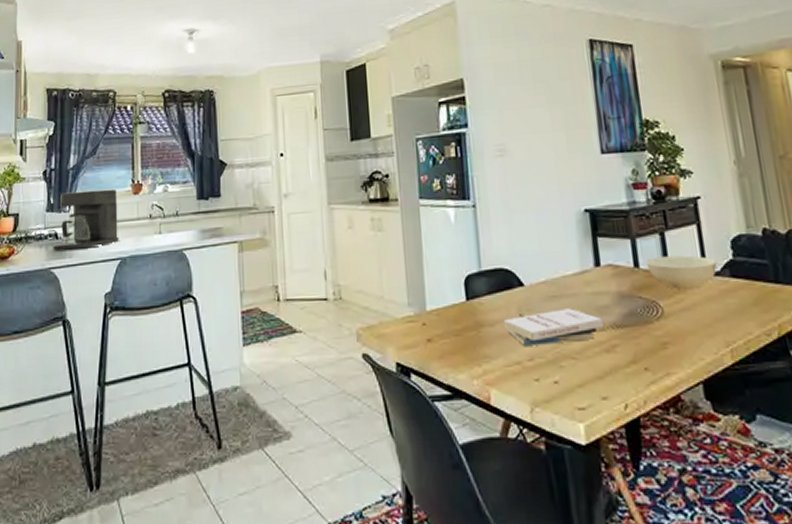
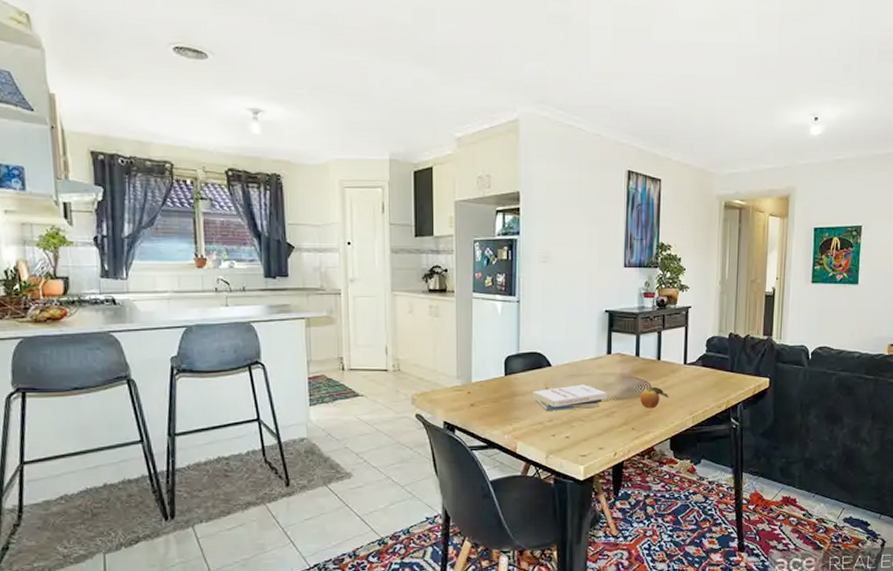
coffee maker: present [53,189,119,251] -> none [111,260,184,315]
bowl: present [645,255,718,290] -> none [645,349,695,374]
fruit: none [648,304,690,340] -> present [640,384,669,409]

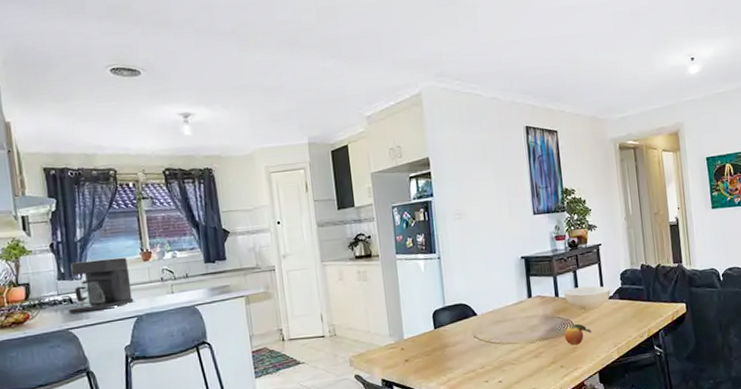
coffee maker: none [111,260,184,315] -> present [69,257,134,314]
books: present [532,384,608,411] -> none [462,329,534,358]
bowl: none [645,349,695,374] -> present [563,286,611,311]

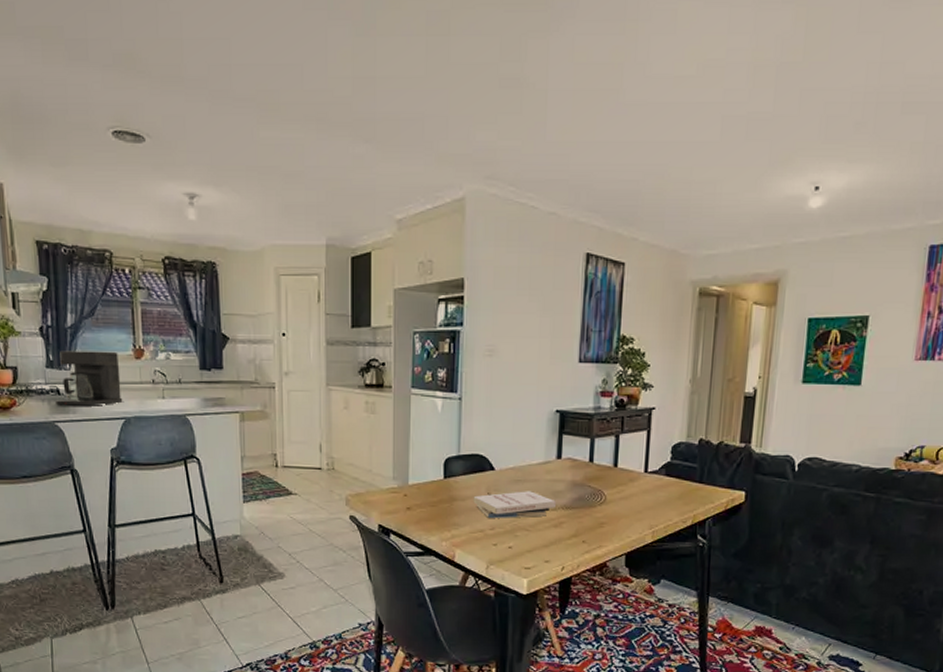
books: none [462,329,534,358] -> present [473,491,557,518]
bowl: present [563,286,611,311] -> none [599,455,658,484]
fruit: present [564,321,592,346] -> none [592,493,626,521]

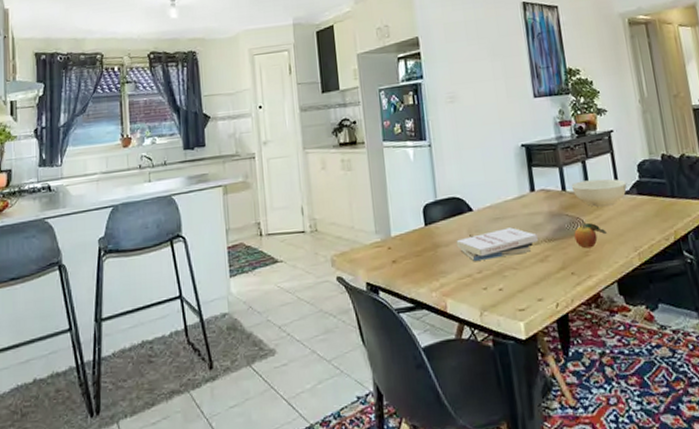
coffee maker: present [56,351,123,406] -> none [47,143,111,202]
fruit: none [592,493,626,521] -> present [574,220,607,249]
bowl: none [599,455,658,484] -> present [571,178,627,207]

